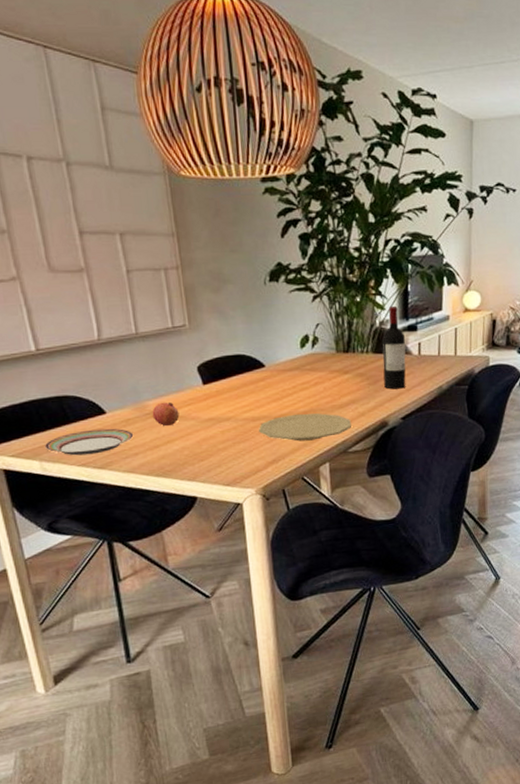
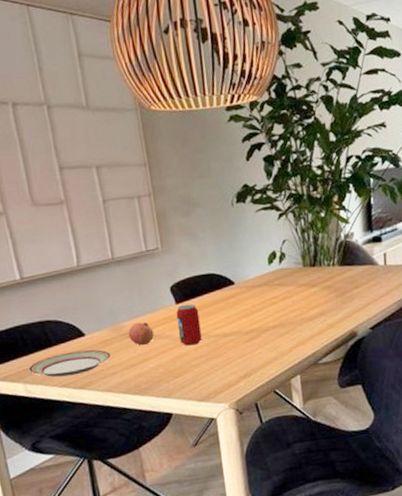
beverage can: none [203,385,230,429] -> present [176,304,202,346]
plate: present [258,413,351,442] -> none [229,326,321,355]
wine bottle: present [382,305,406,390] -> none [348,218,374,300]

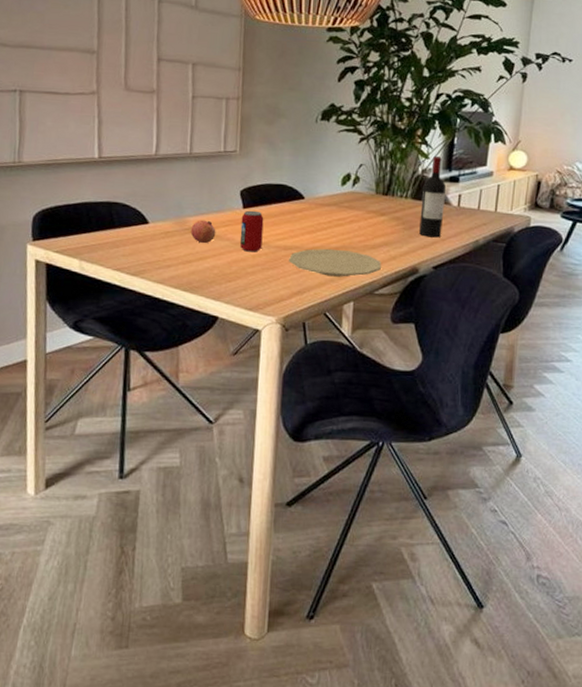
plate: present [29,349,111,378] -> none [88,236,170,261]
plate: none [229,326,321,355] -> present [288,248,381,277]
wine bottle: none [348,218,374,300] -> present [419,155,447,238]

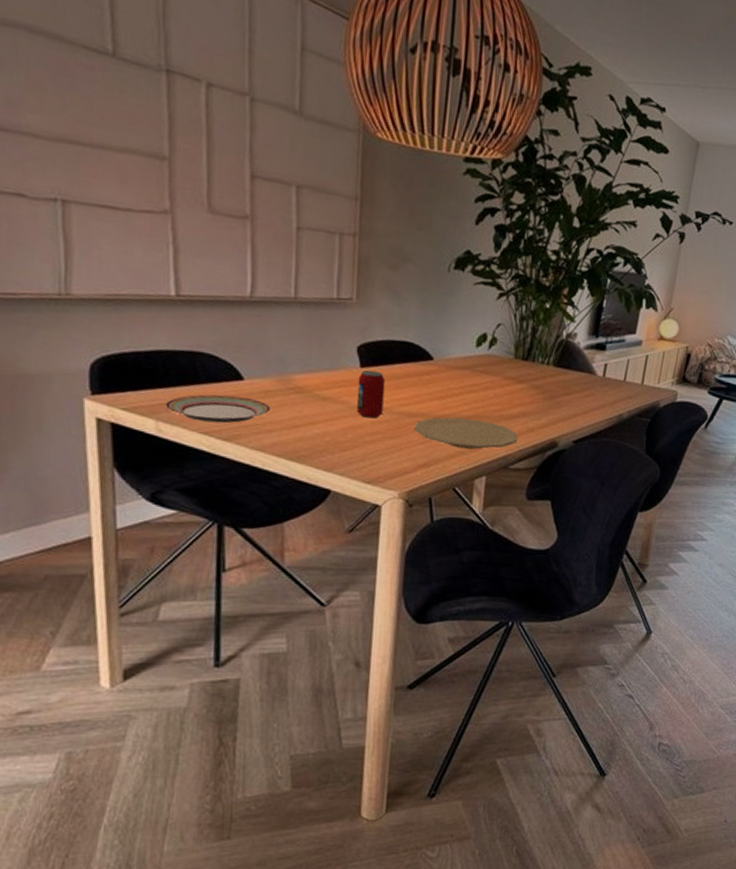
plate: none [88,236,170,261] -> present [166,394,271,424]
pomegranate: present [190,220,216,243] -> none [296,378,328,406]
wine bottle: present [419,155,447,238] -> none [560,319,592,410]

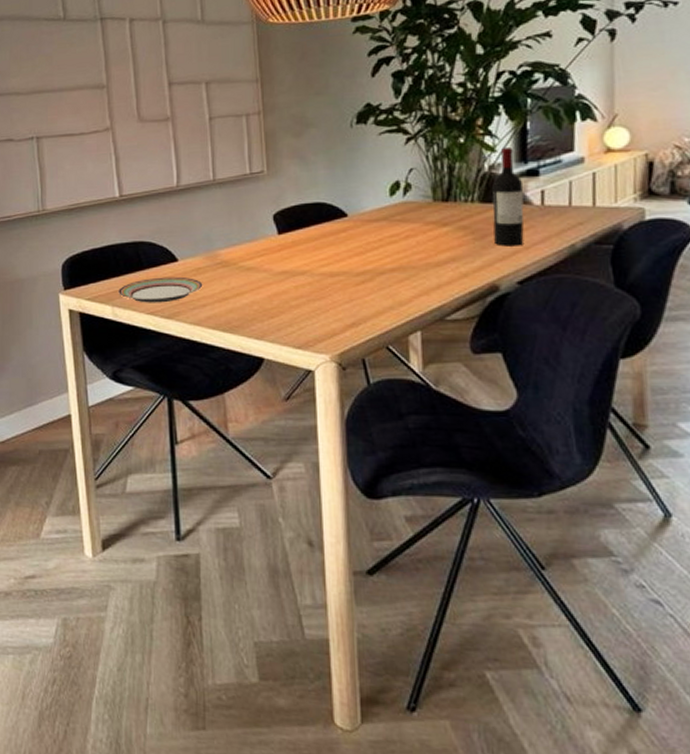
beverage can: present [356,370,386,419] -> none [277,235,305,283]
plate: present [413,416,518,450] -> none [336,270,451,303]
wine bottle: none [560,319,592,410] -> present [492,146,524,247]

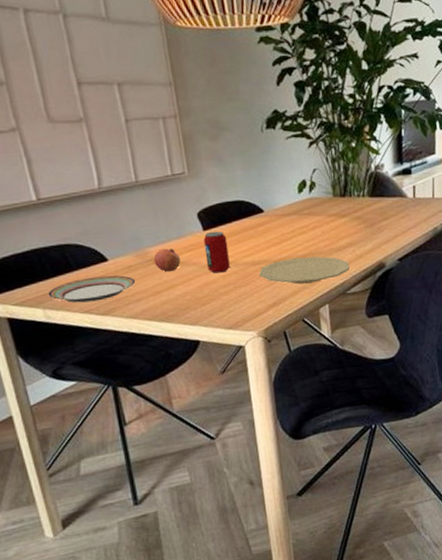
pomegranate: none [223,251,251,277] -> present [153,248,181,272]
beverage can: none [277,235,305,283] -> present [203,231,230,273]
plate: none [336,270,451,303] -> present [258,256,350,284]
wine bottle: present [492,146,524,247] -> none [378,150,402,232]

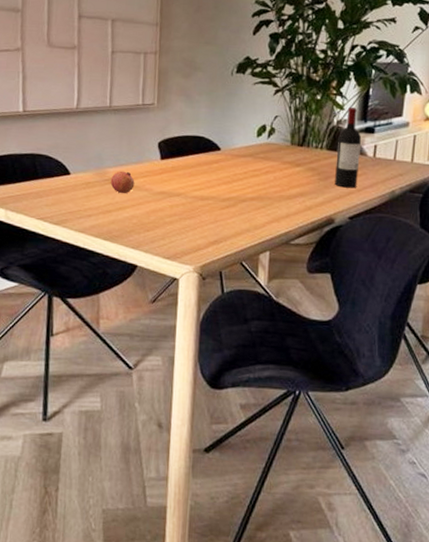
plate: present [48,275,136,303] -> none [13,187,91,211]
beverage can: present [203,231,230,273] -> none [158,161,181,203]
plate: present [258,256,350,284] -> none [204,198,297,227]
wine bottle: none [378,150,402,232] -> present [335,106,362,188]

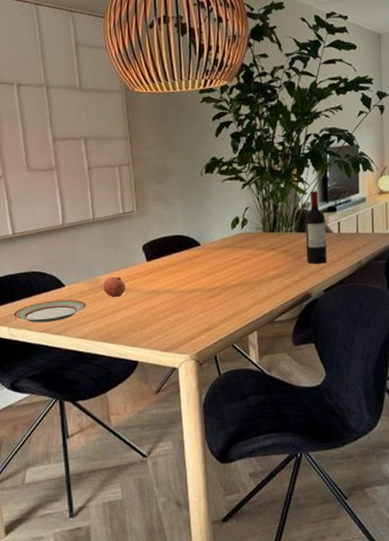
plate: none [13,187,91,211] -> present [14,299,87,323]

